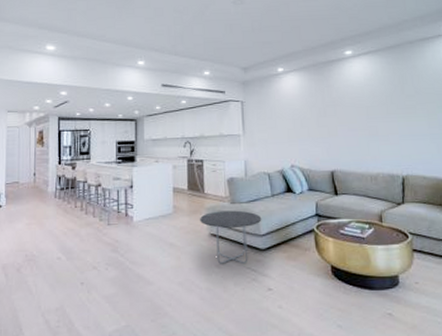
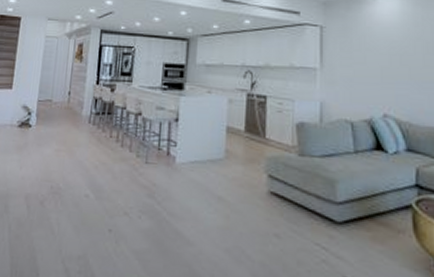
side table: present [200,210,262,264] -> none [258,163,339,238]

